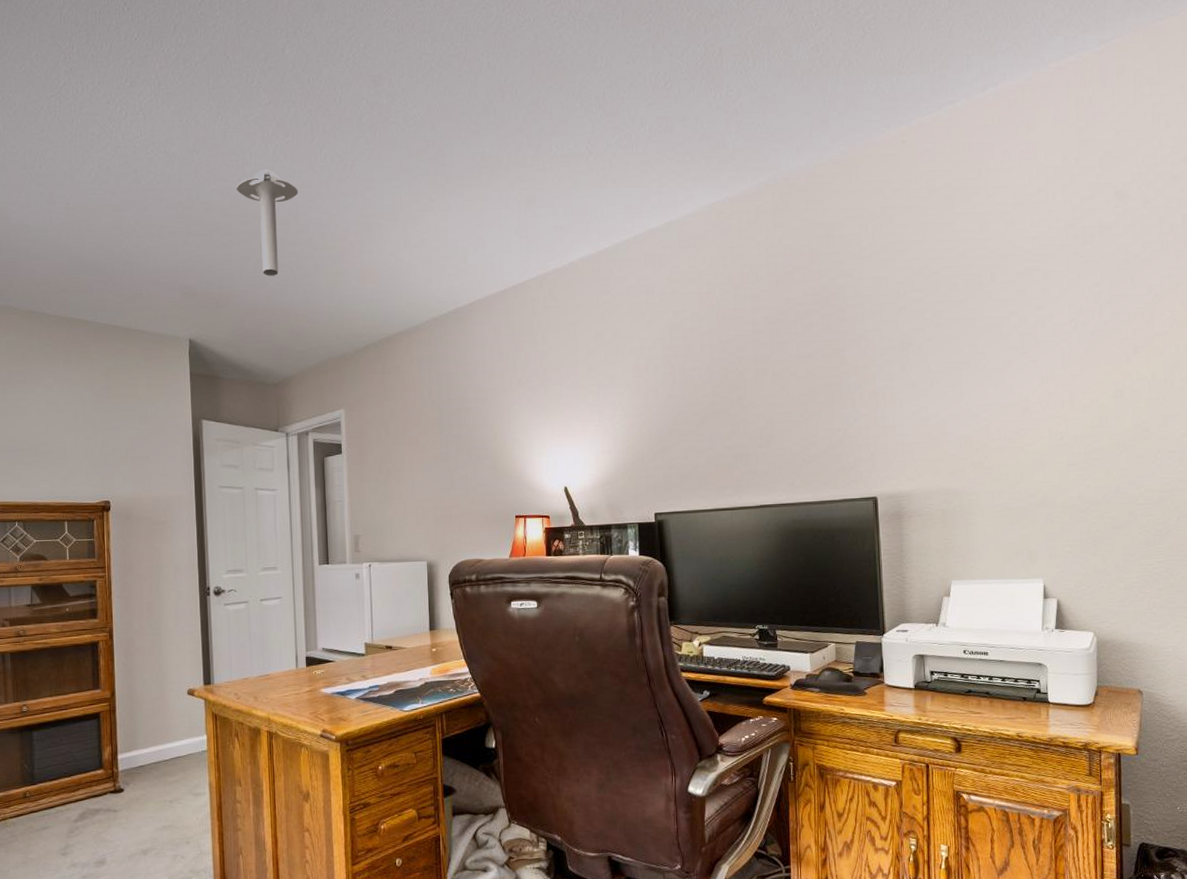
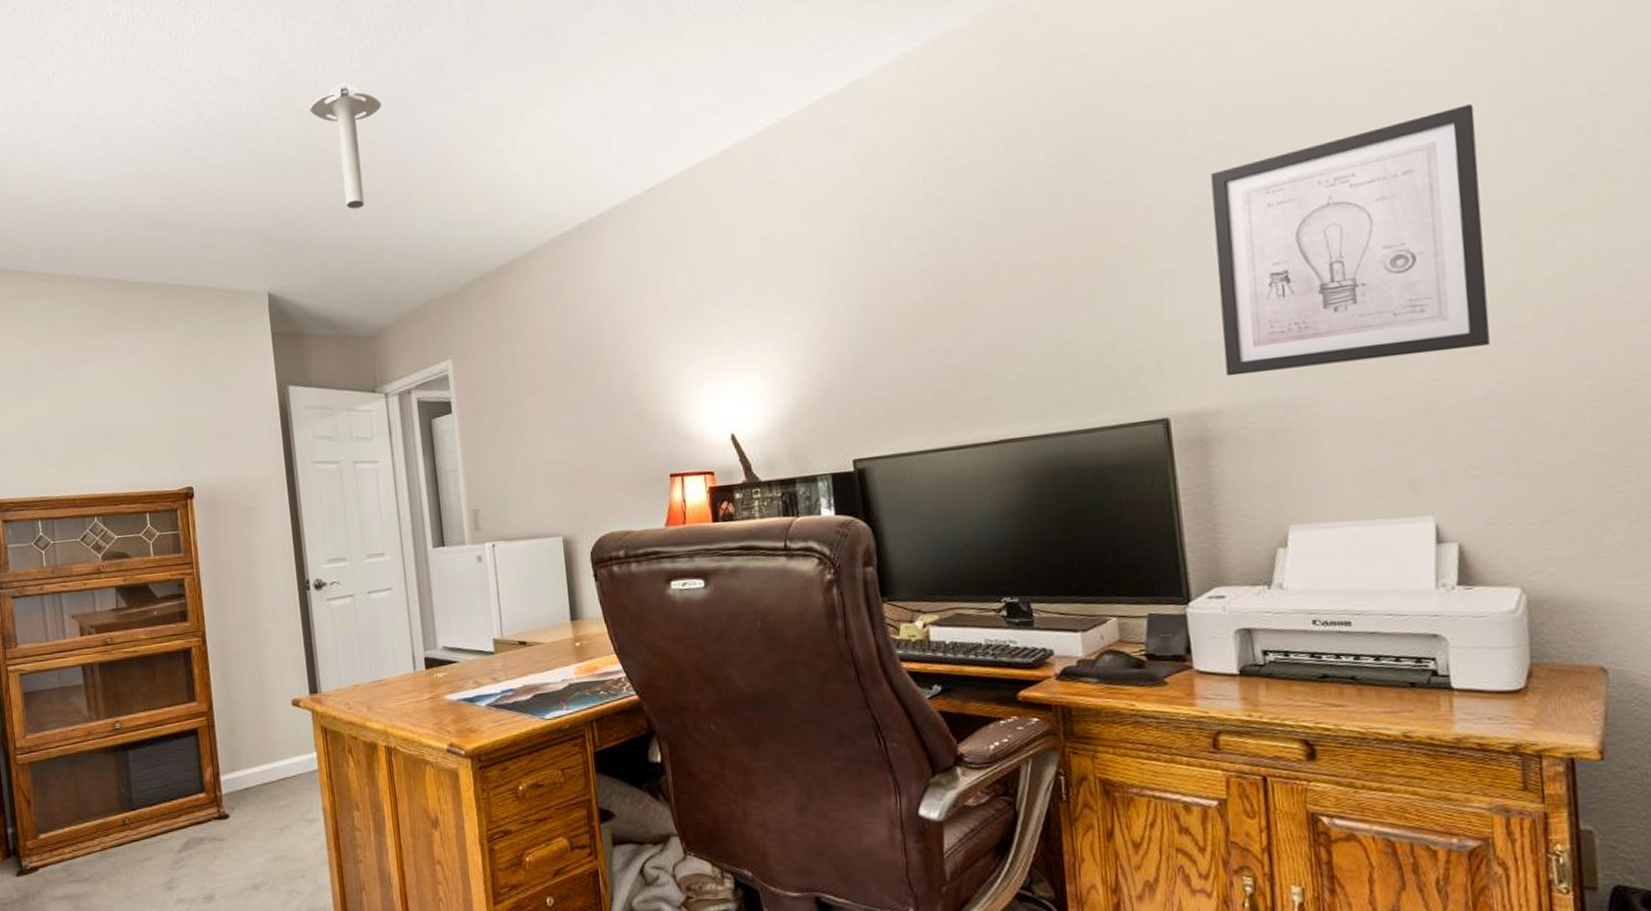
wall art: none [913,290,1083,469] -> present [1210,104,1491,376]

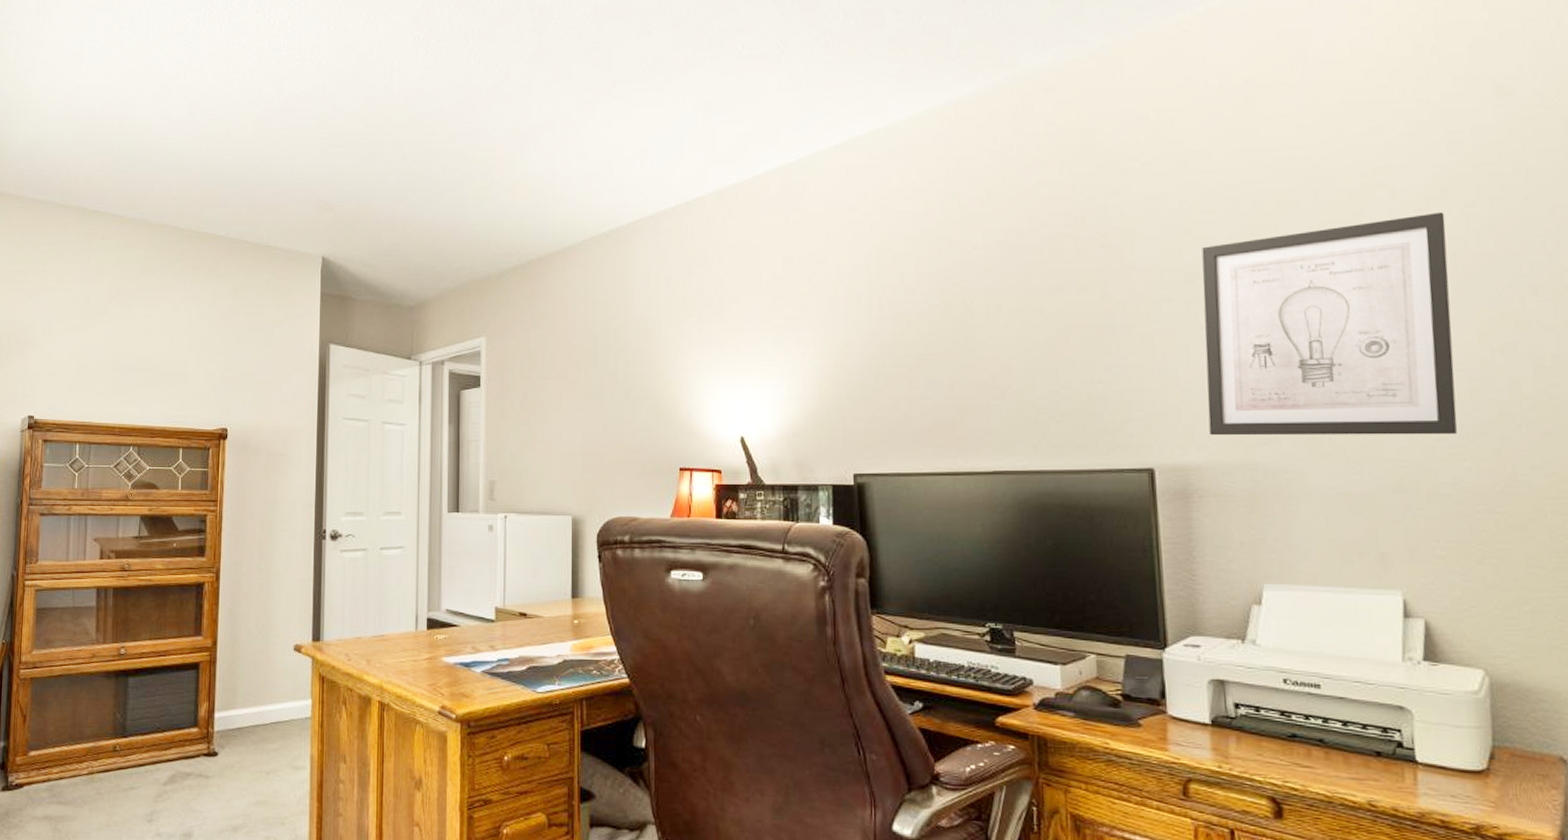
ceiling light: present [310,82,382,209] -> none [382,76,448,190]

